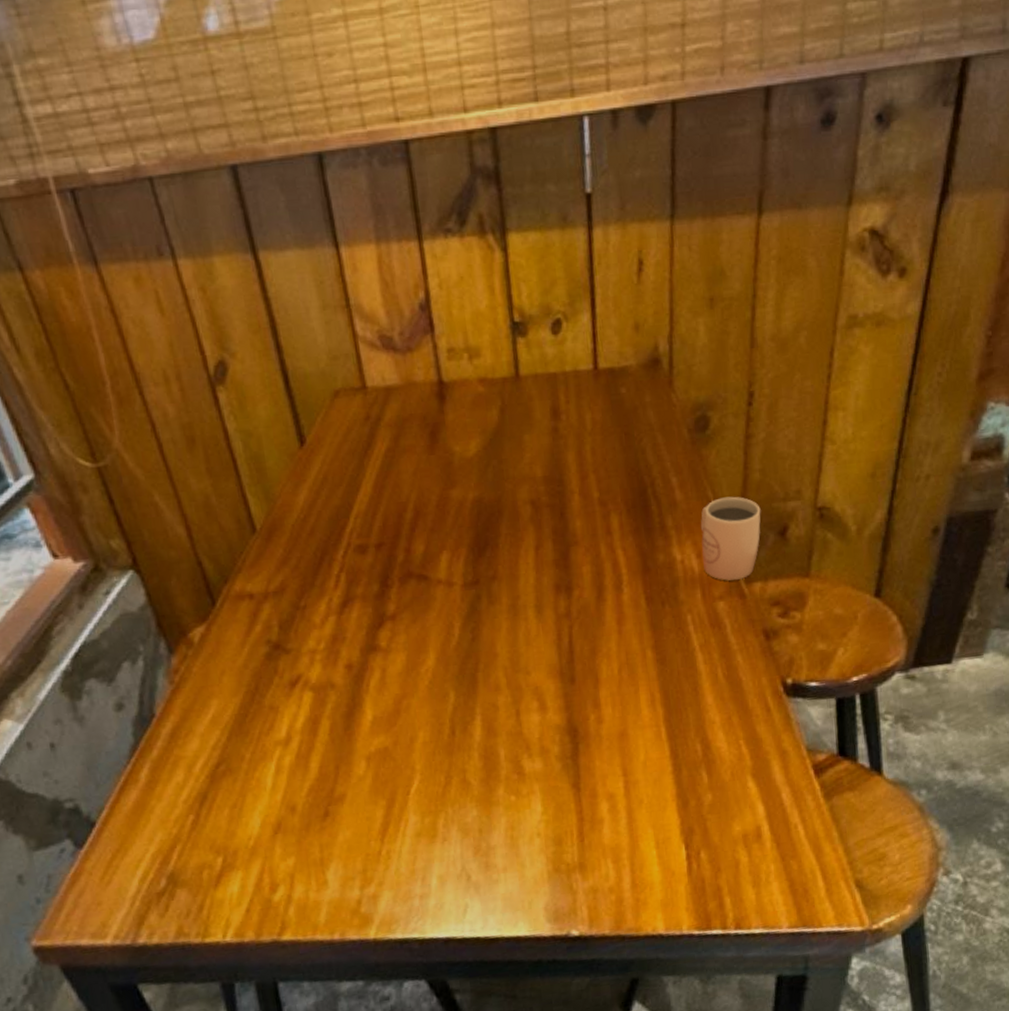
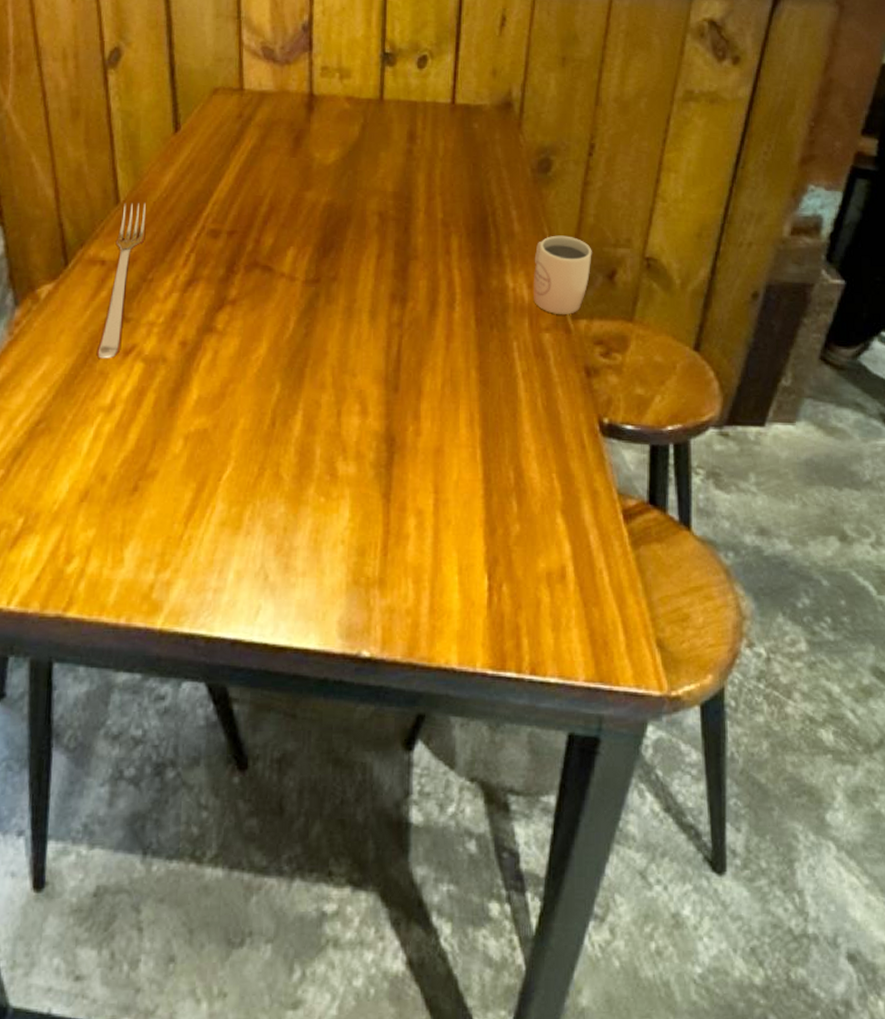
fork: none [260,527,290,695] -> present [96,202,147,360]

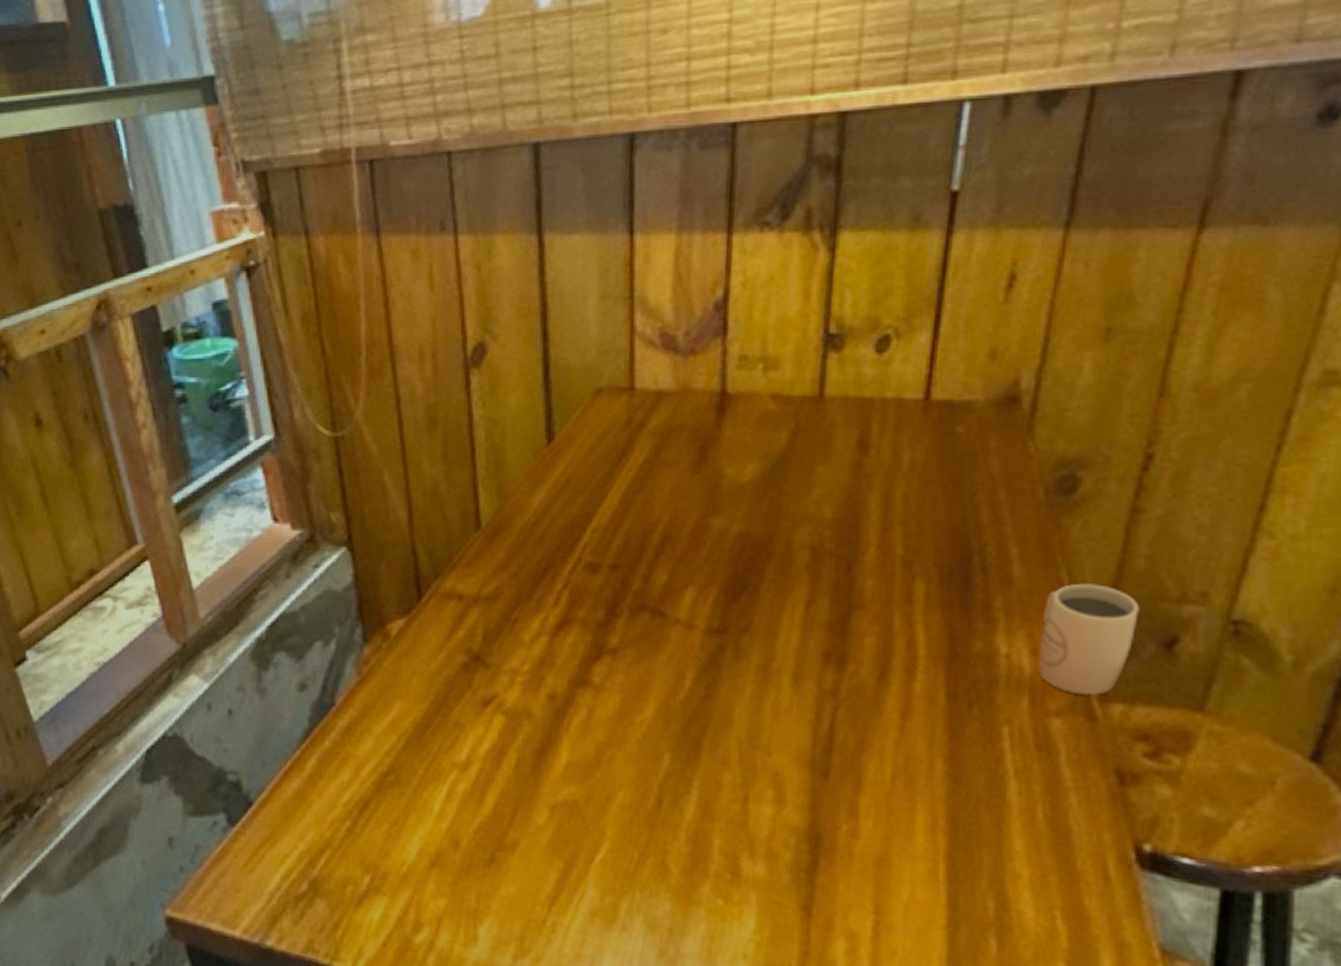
fork: present [96,202,147,360] -> none [451,527,512,710]

